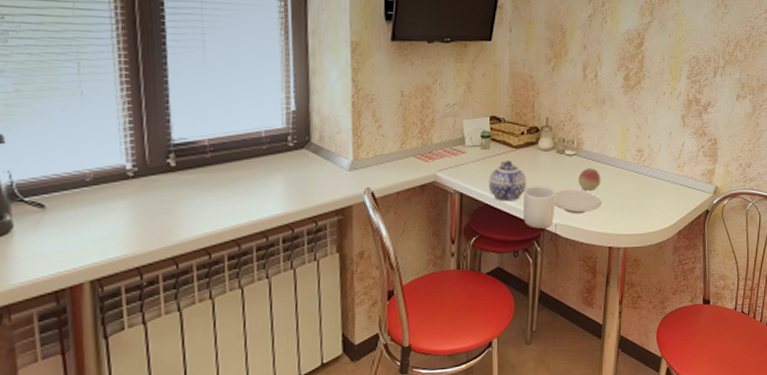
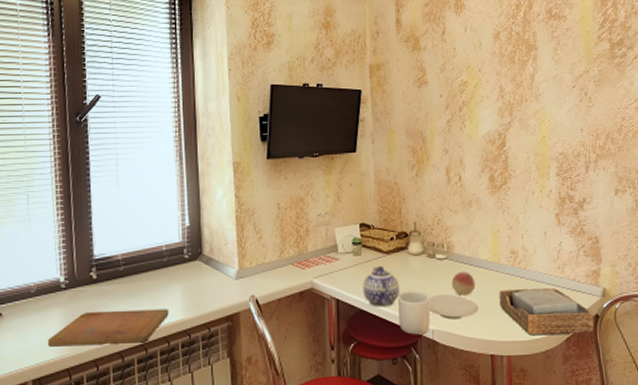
cutting board: none [109,201,268,243] -> present [47,309,169,347]
napkin holder: none [622,184,704,229] -> present [499,287,594,336]

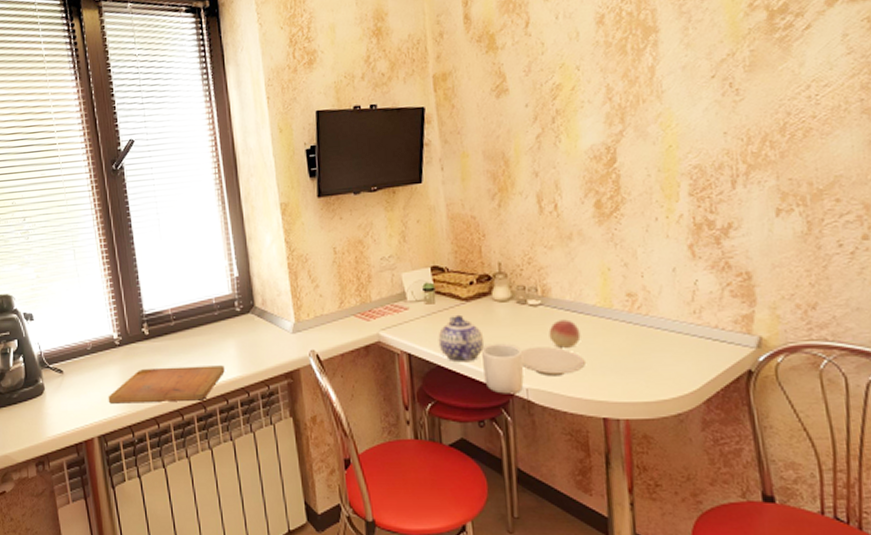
napkin holder: present [499,287,594,336] -> none [612,337,746,396]

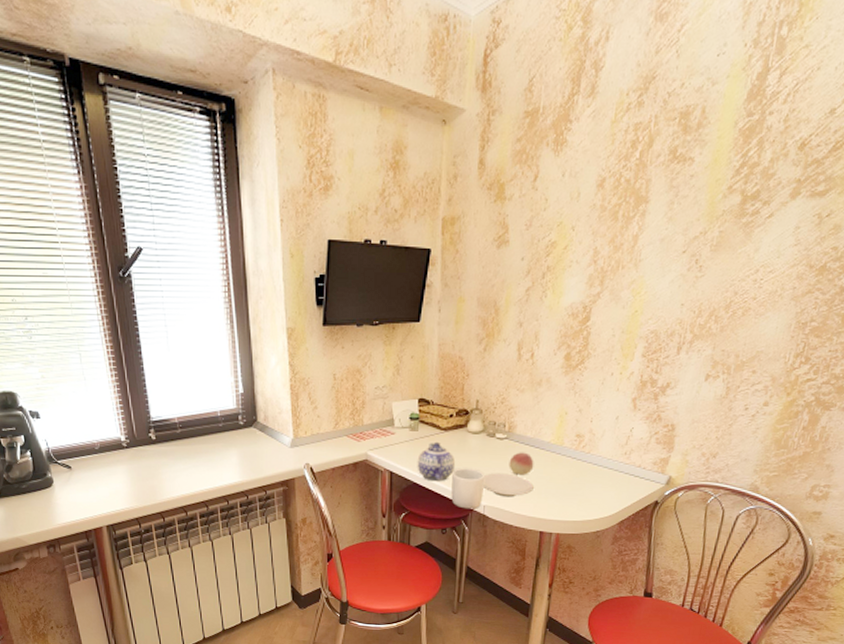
cutting board: present [108,365,225,404] -> none [116,469,227,500]

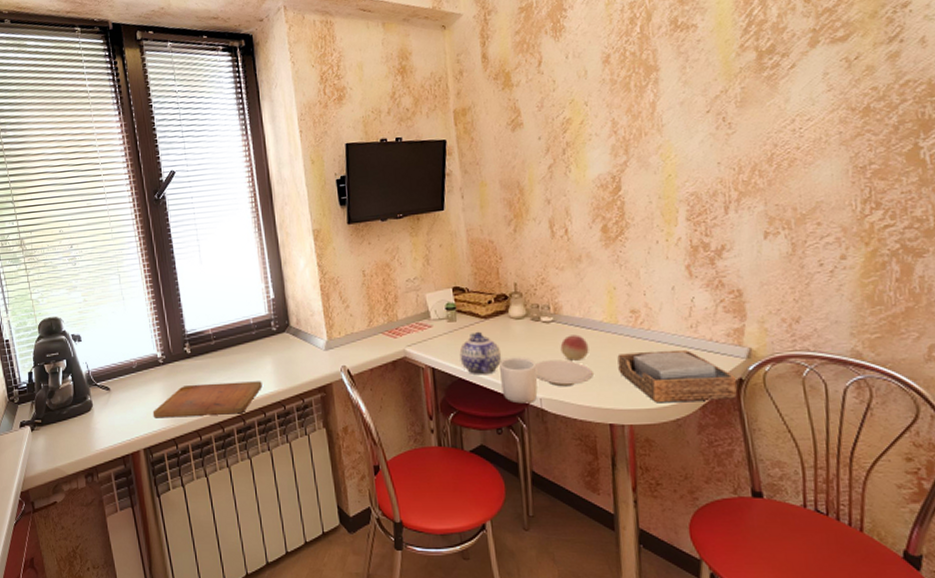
cutting board: none [116,469,227,500] -> present [152,381,262,418]
napkin holder: none [556,472,653,518] -> present [617,349,737,403]

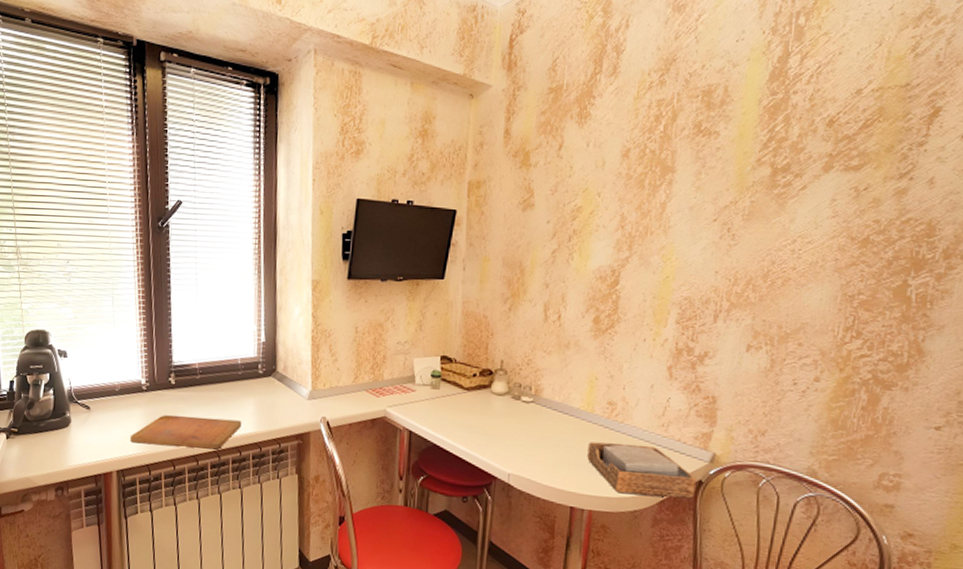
teapot: present [459,331,502,375] -> none [437,401,479,445]
mug: present [498,357,538,404] -> none [473,431,510,477]
saucer: present [534,359,593,387] -> none [507,438,563,467]
fruit: present [560,334,589,361] -> none [535,417,563,443]

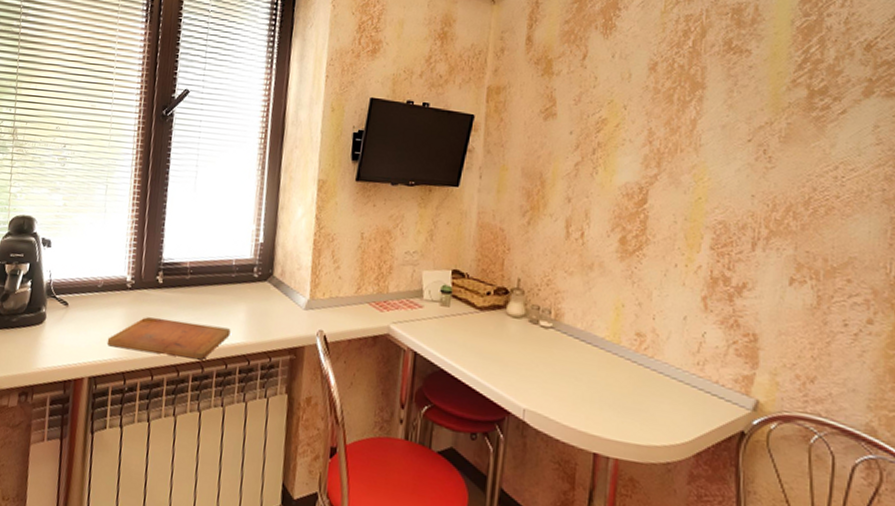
napkin holder: present [587,442,696,499] -> none [613,377,737,453]

